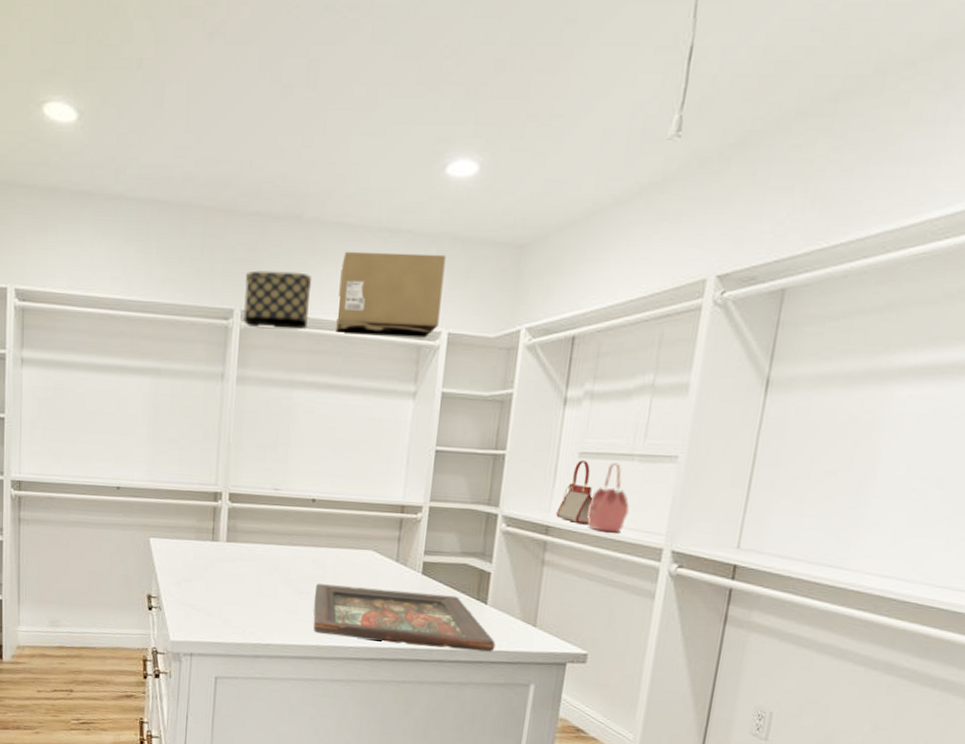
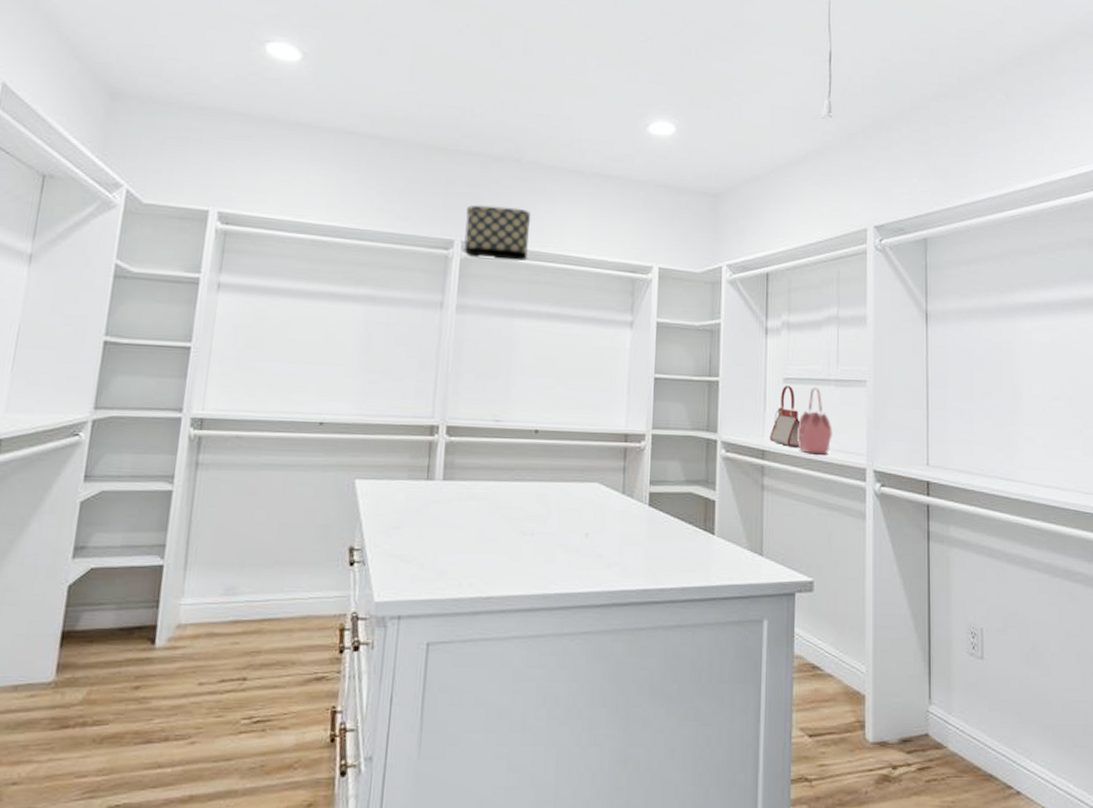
decorative tray: present [312,584,496,652] -> none [538,522,726,587]
box: present [336,251,446,338] -> none [555,191,653,272]

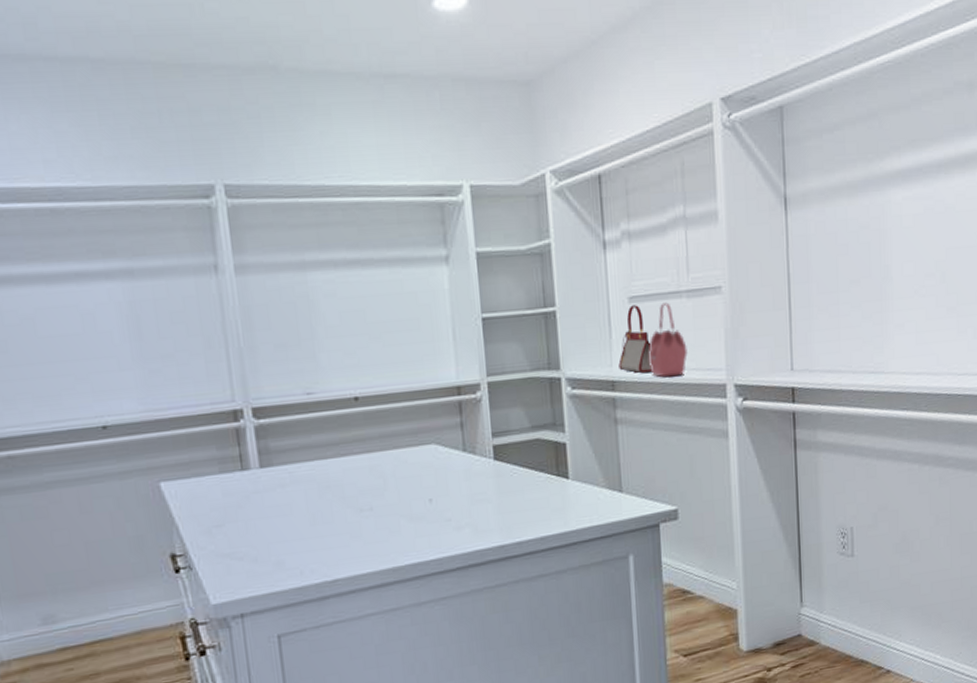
storage box: present [464,205,531,262] -> none [221,132,309,205]

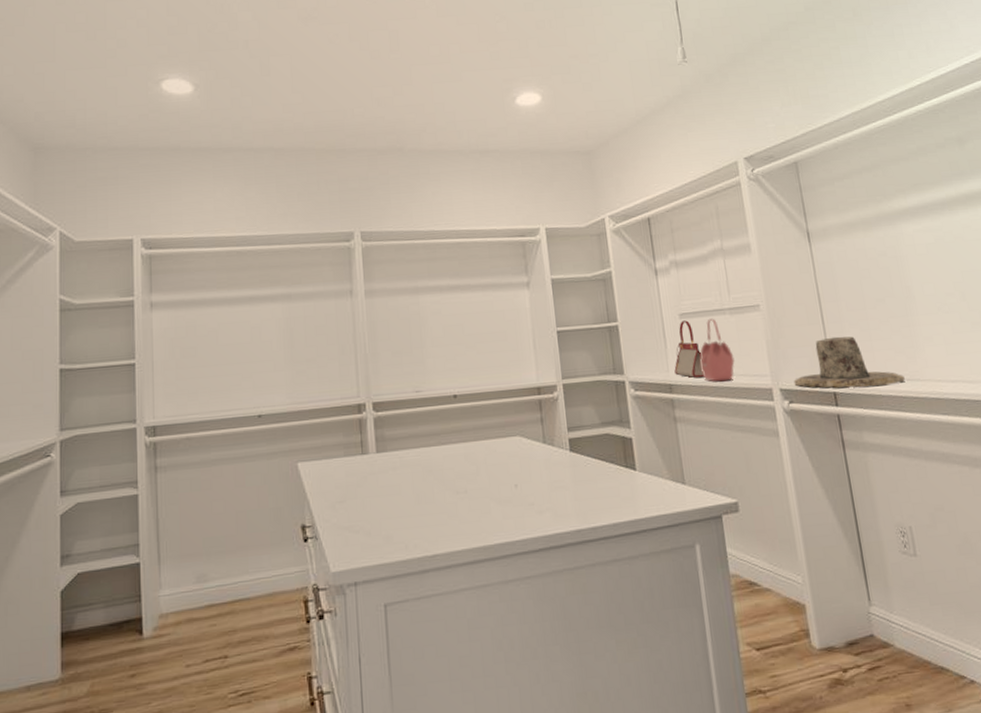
hat: none [750,323,869,383] -> present [793,336,905,389]

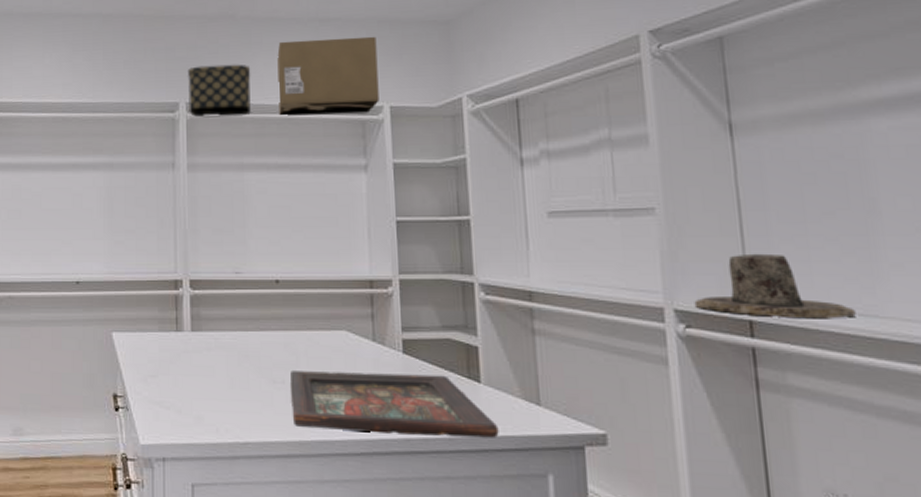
storage box: none [360,193,423,246] -> present [187,64,252,118]
box: none [443,165,536,240] -> present [277,36,379,116]
decorative tray: none [472,467,654,534] -> present [290,371,499,438]
handbag: present [674,320,705,379] -> none [536,220,576,288]
handbag: present [700,318,735,382] -> none [570,219,616,294]

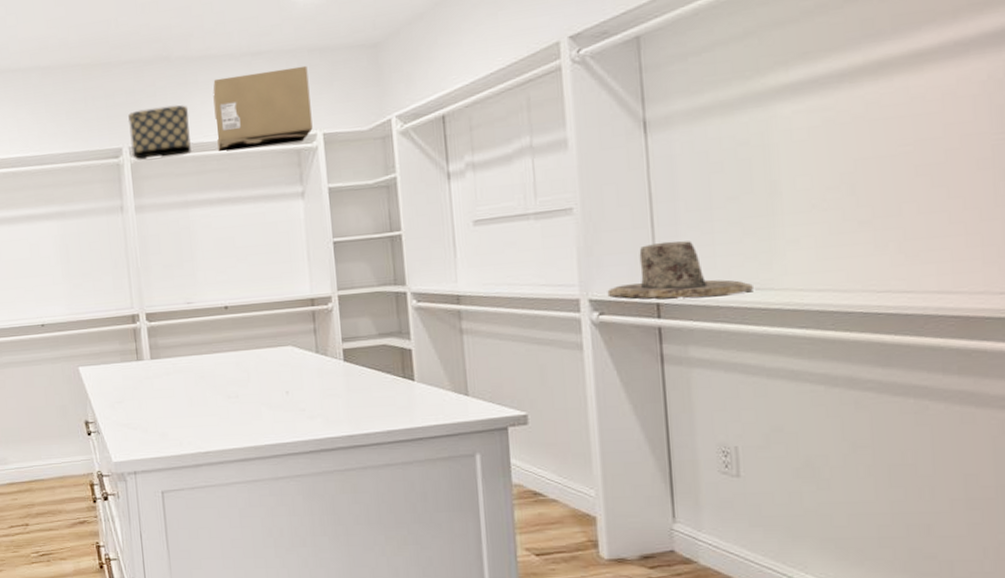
decorative tray: present [290,371,499,438] -> none [243,377,432,435]

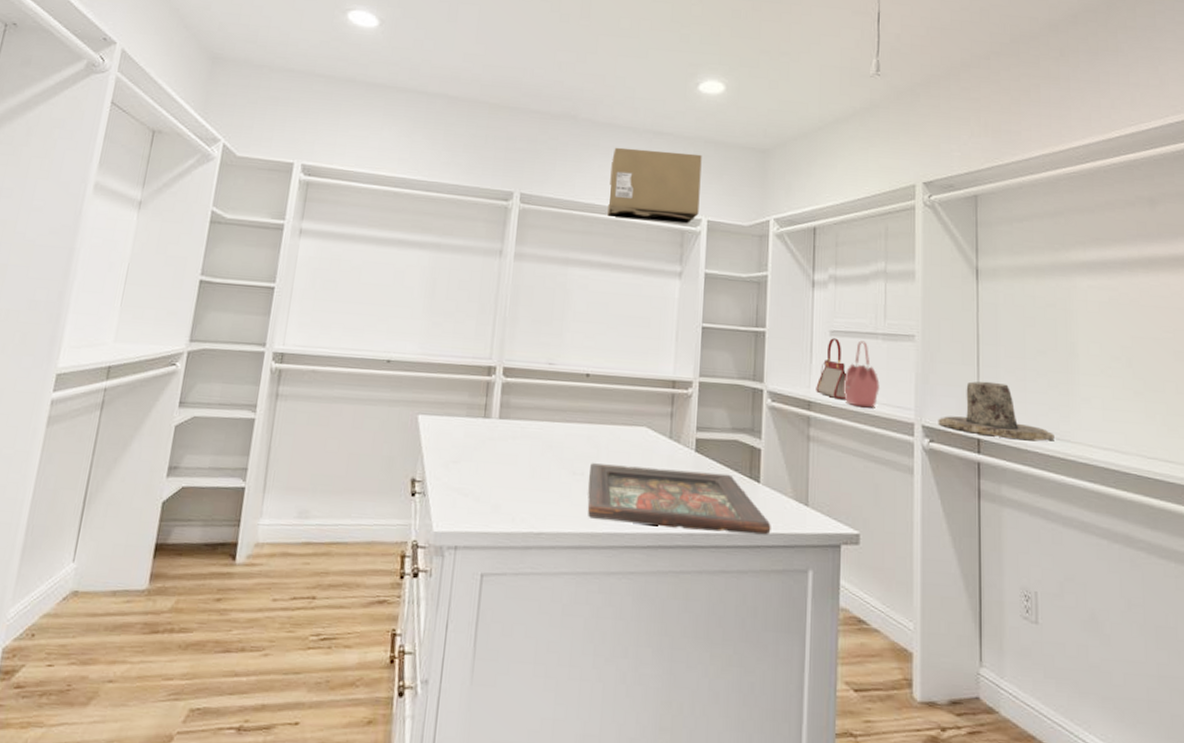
storage box: present [128,104,192,161] -> none [522,159,586,213]
decorative tray: none [243,377,432,435] -> present [587,463,771,535]
handbag: none [463,227,500,289] -> present [816,338,847,400]
handbag: none [494,224,536,292] -> present [843,340,880,408]

